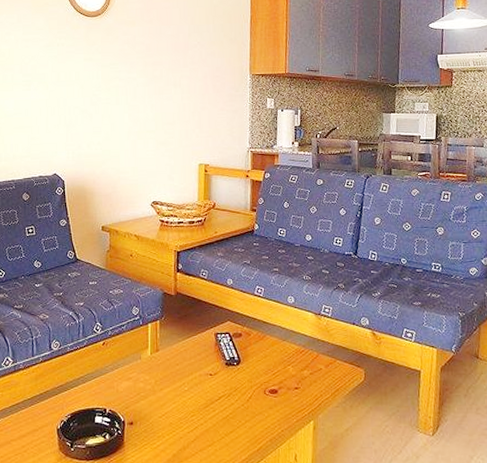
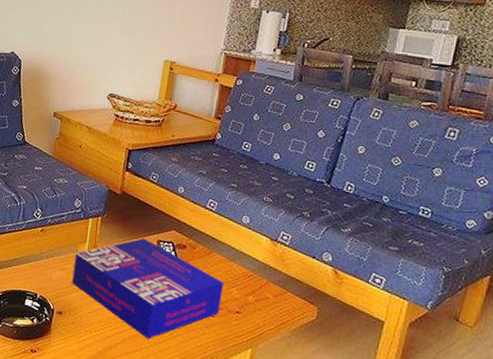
board game: none [139,333,281,431] -> present [72,238,225,339]

